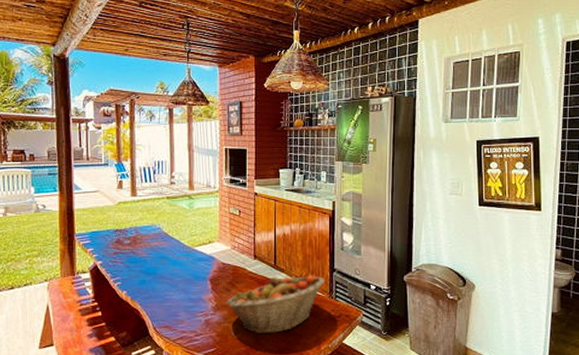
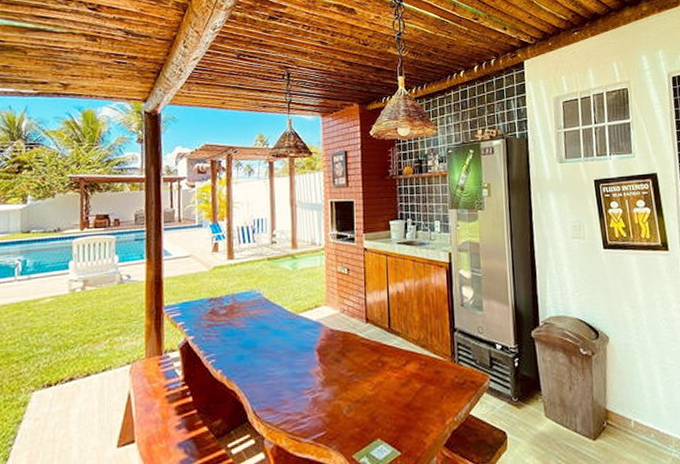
fruit basket: present [225,275,326,333] -> none [335,337,446,410]

